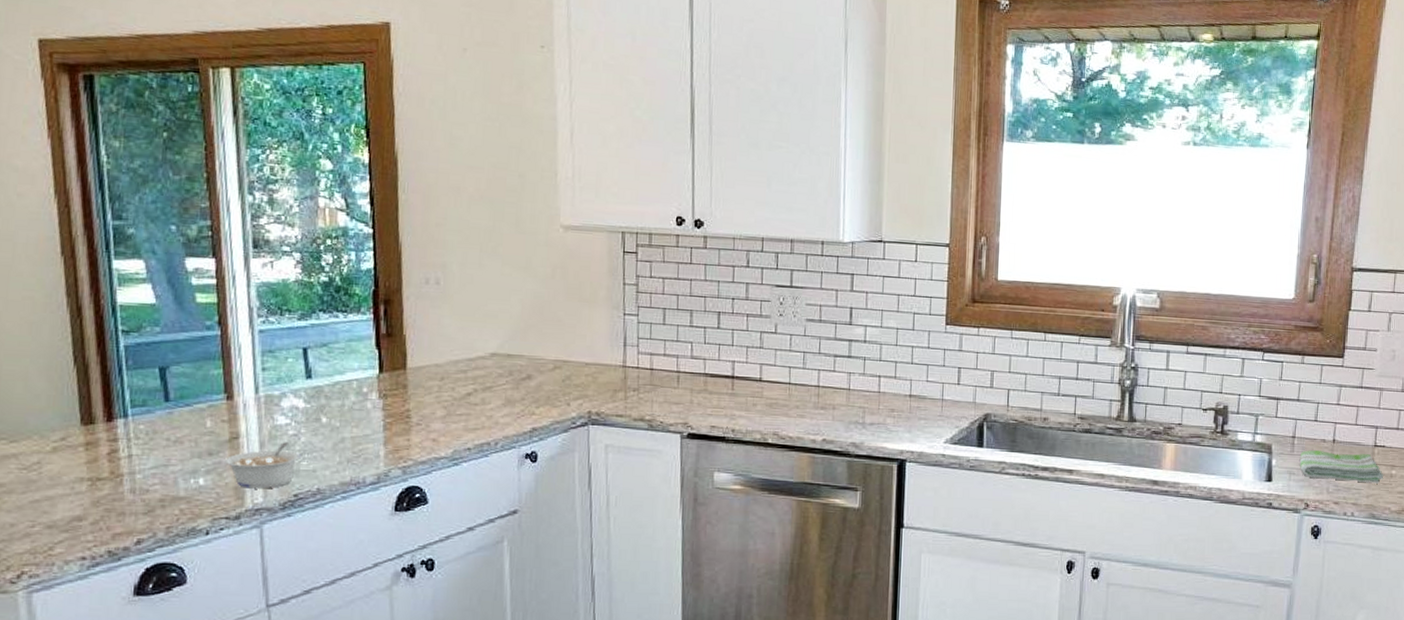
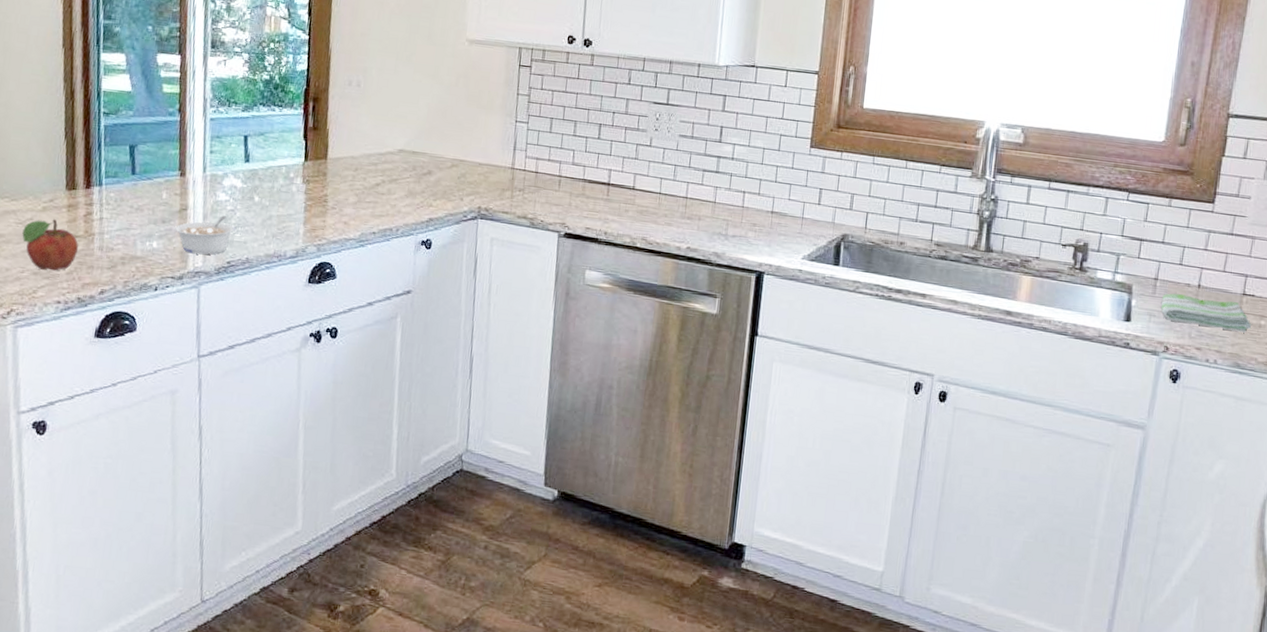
fruit: none [28,461,104,522] -> present [22,219,79,271]

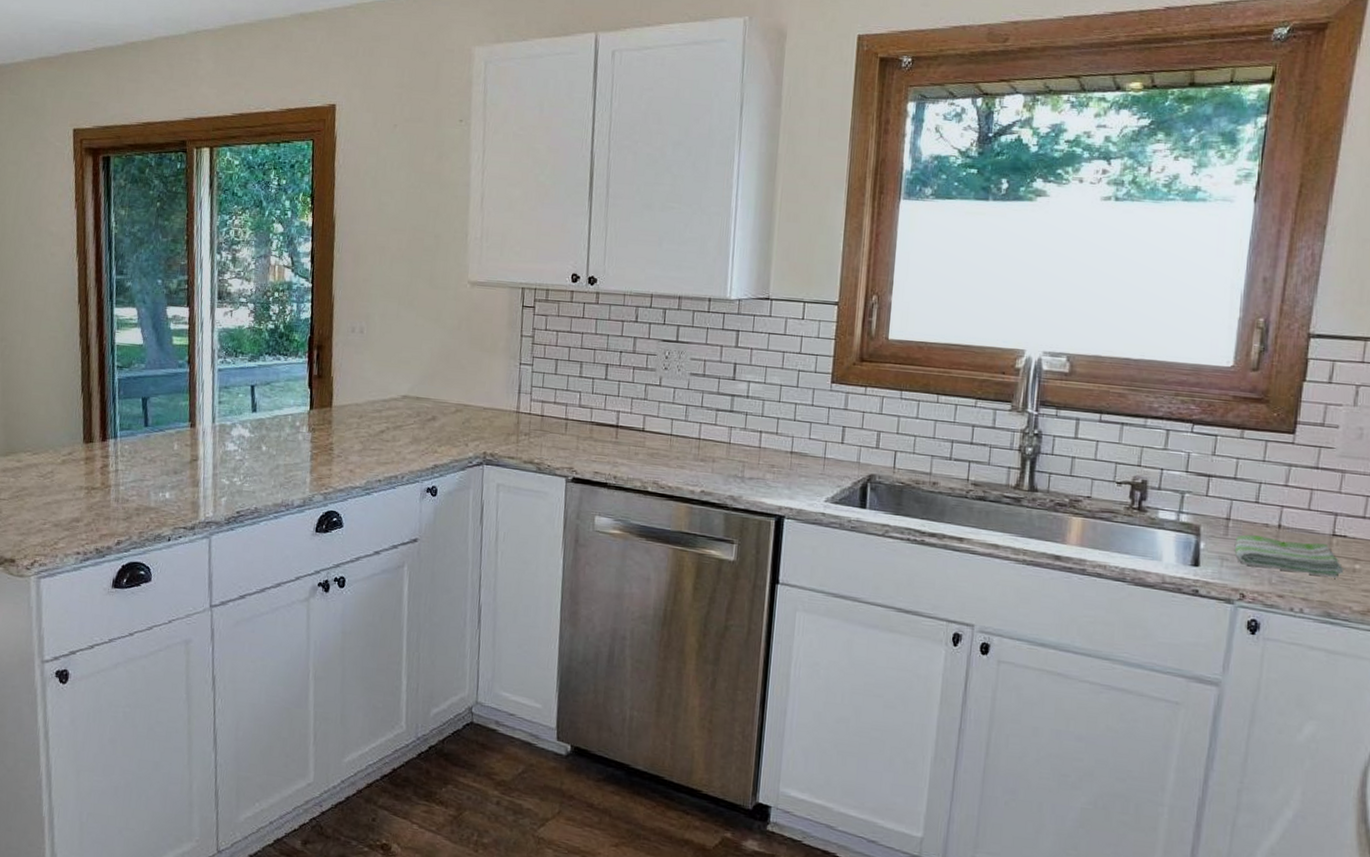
fruit: present [22,219,79,271] -> none [43,472,96,523]
legume: present [174,215,236,255] -> none [185,466,244,505]

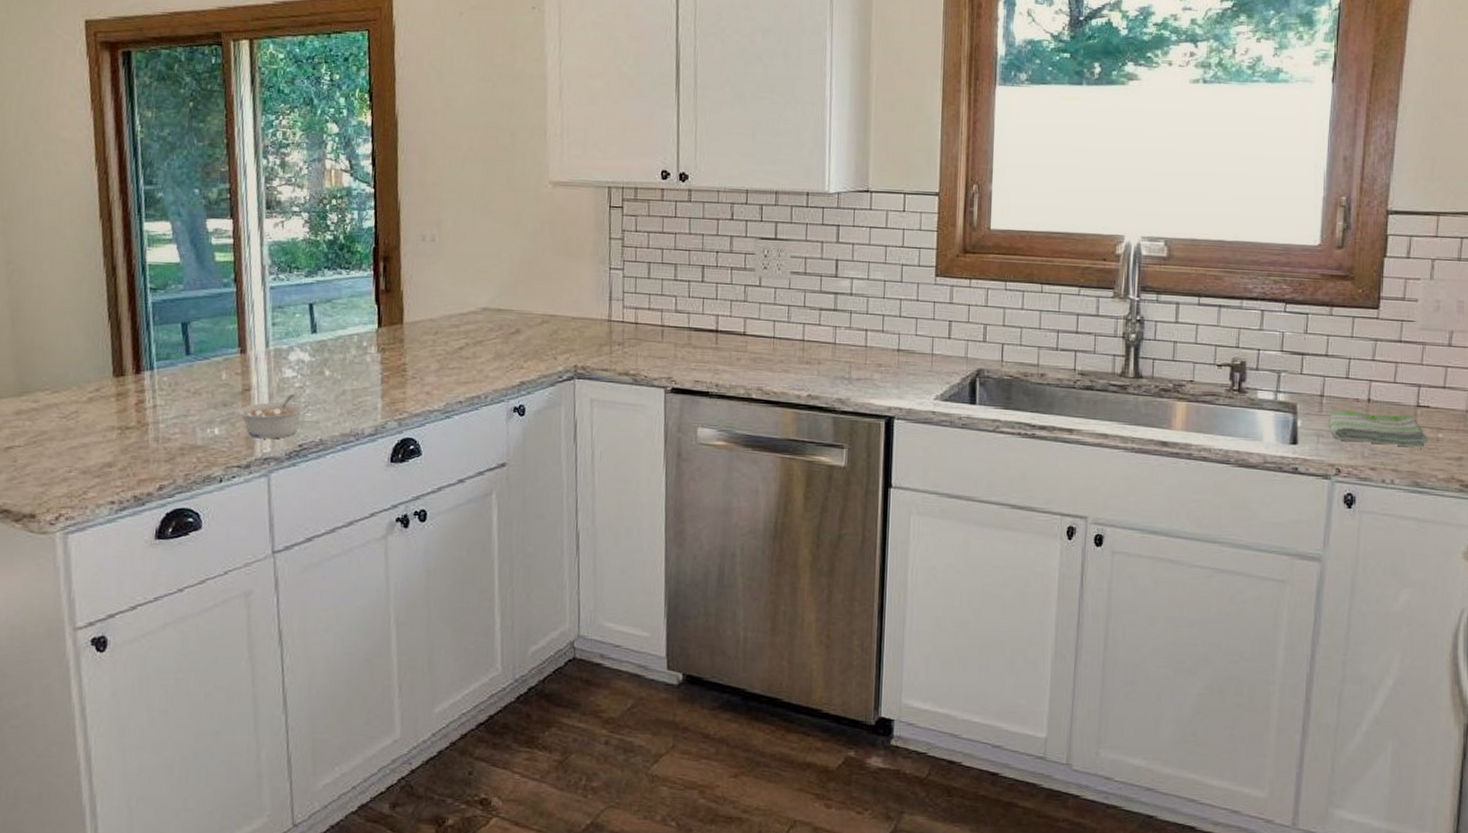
legume: none [185,466,244,505] -> present [237,394,306,439]

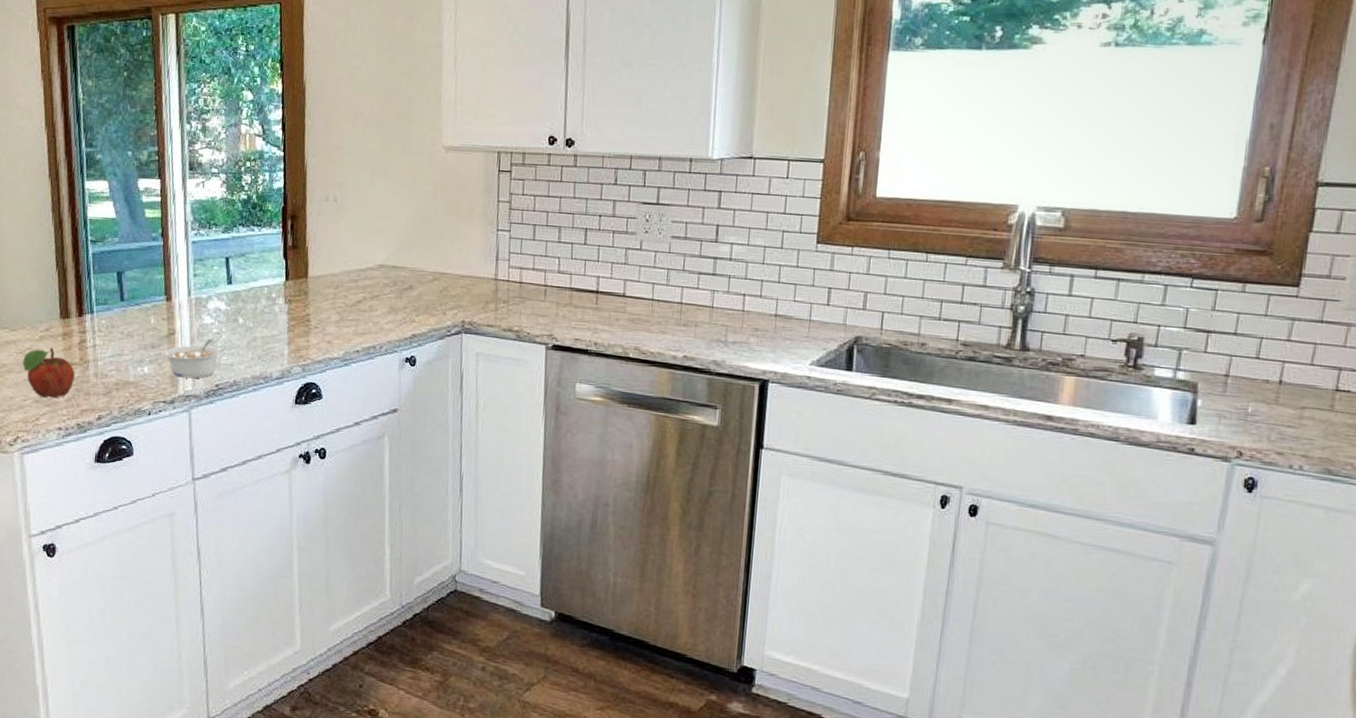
fruit: none [67,410,132,468] -> present [23,348,76,398]
dish towel: present [1329,410,1429,448] -> none [1232,391,1347,434]

